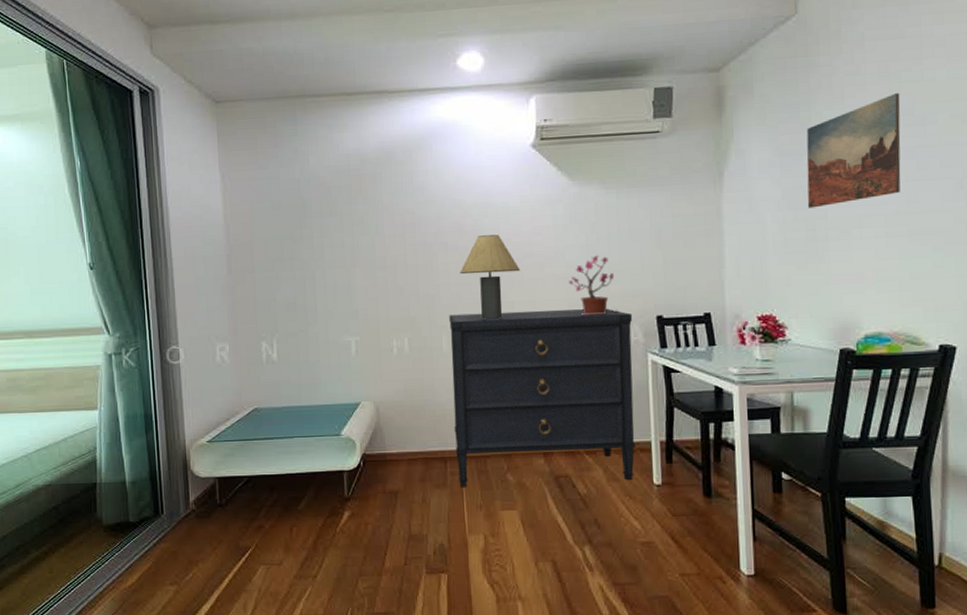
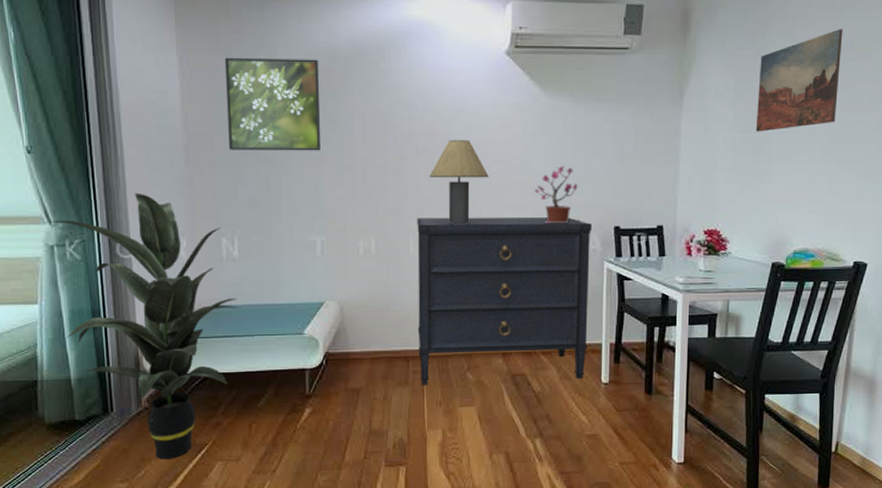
indoor plant: none [104,301,277,563] -> present [44,192,237,460]
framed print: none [262,165,353,257] -> present [224,57,321,151]

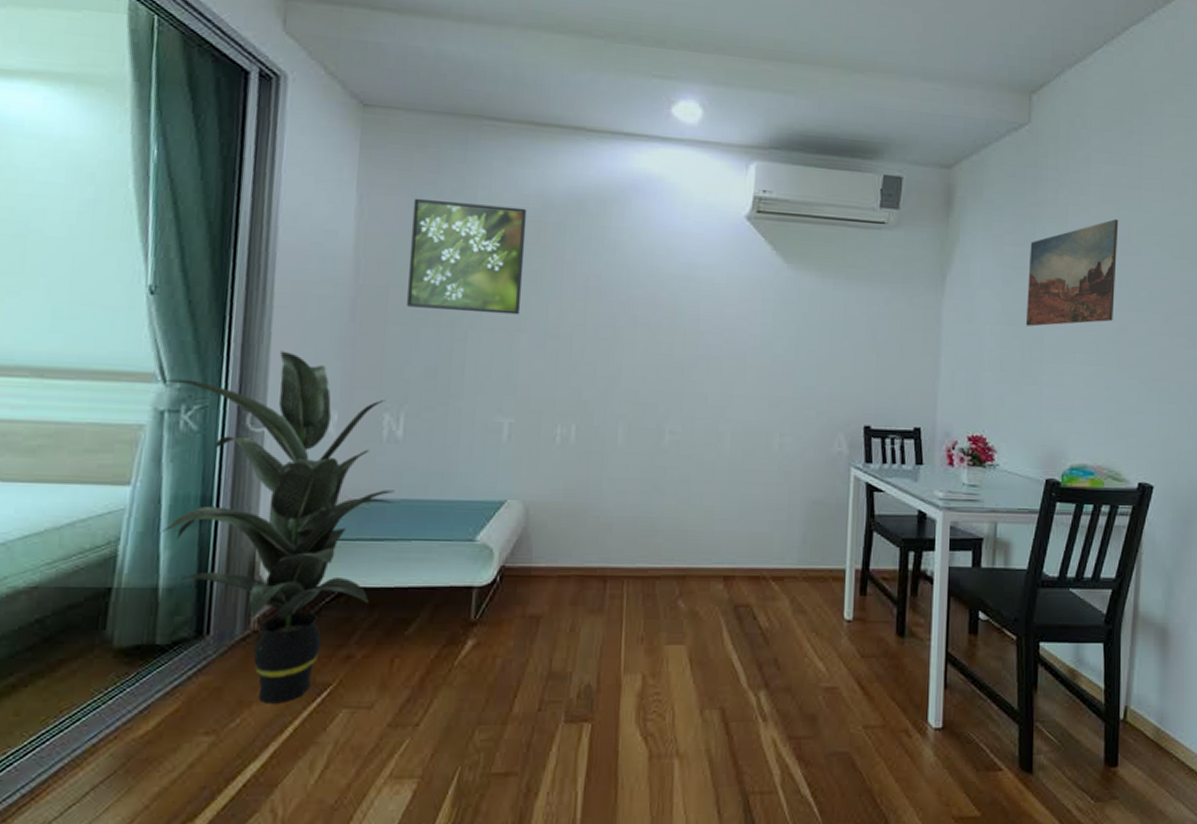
dresser: present [417,216,593,385] -> none [619,402,839,614]
table lamp: present [429,140,489,224] -> none [648,312,719,412]
potted plant: present [535,166,580,224] -> none [772,351,824,419]

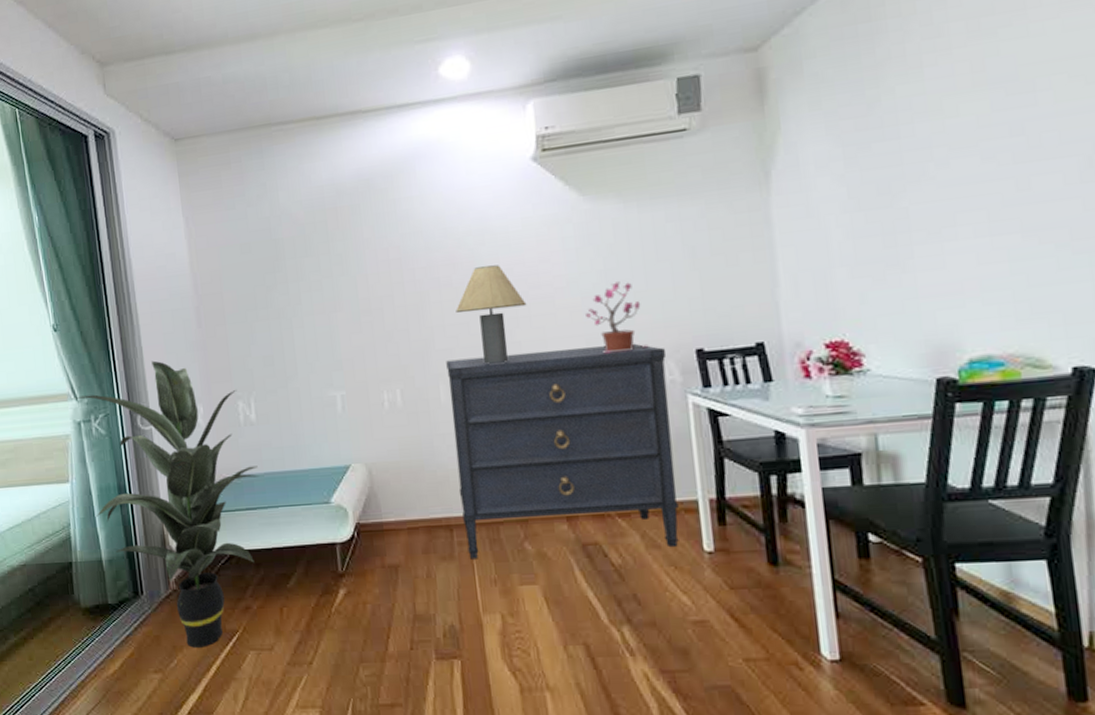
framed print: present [407,198,528,315] -> none [228,198,333,307]
dresser: none [619,402,839,614] -> present [446,343,679,559]
table lamp: none [648,312,719,412] -> present [456,265,527,364]
potted plant: none [772,351,824,419] -> present [586,281,649,354]
wall art: present [1025,219,1119,327] -> none [875,55,1006,207]

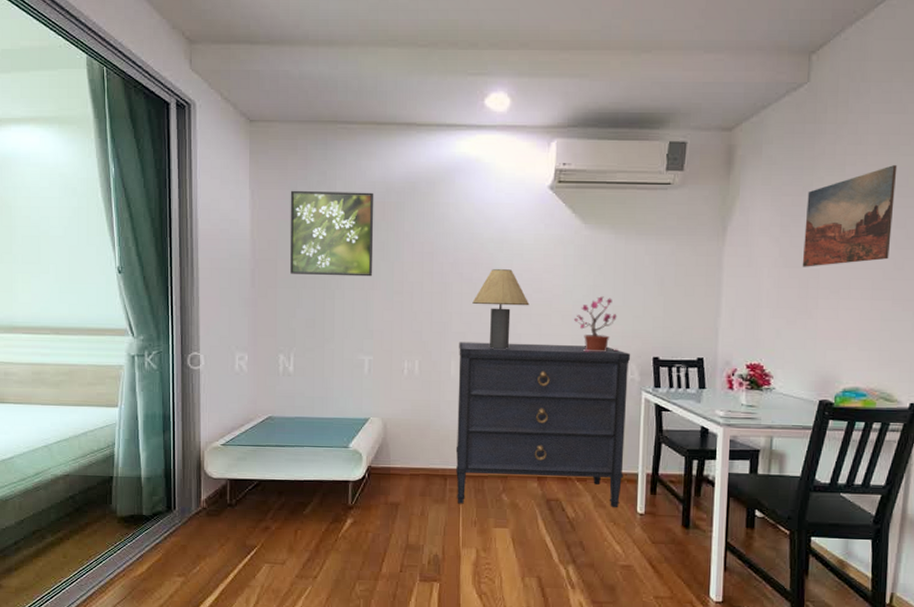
indoor plant: present [71,360,259,648] -> none [128,310,290,558]
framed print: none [228,198,333,307] -> present [289,190,374,277]
wall art: none [875,55,1006,207] -> present [802,165,898,267]

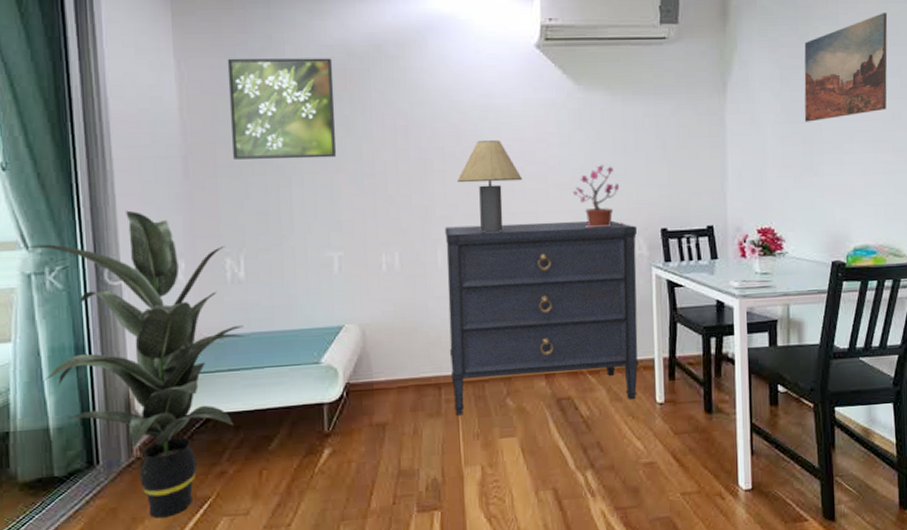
indoor plant: none [128,310,290,558] -> present [20,210,244,518]

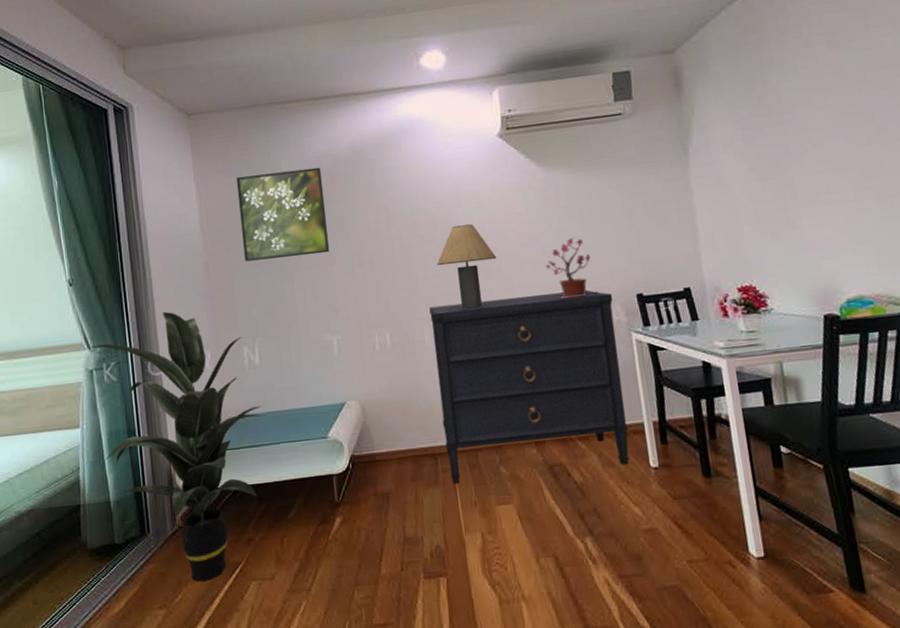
wall art: present [804,13,888,122] -> none [764,62,864,178]

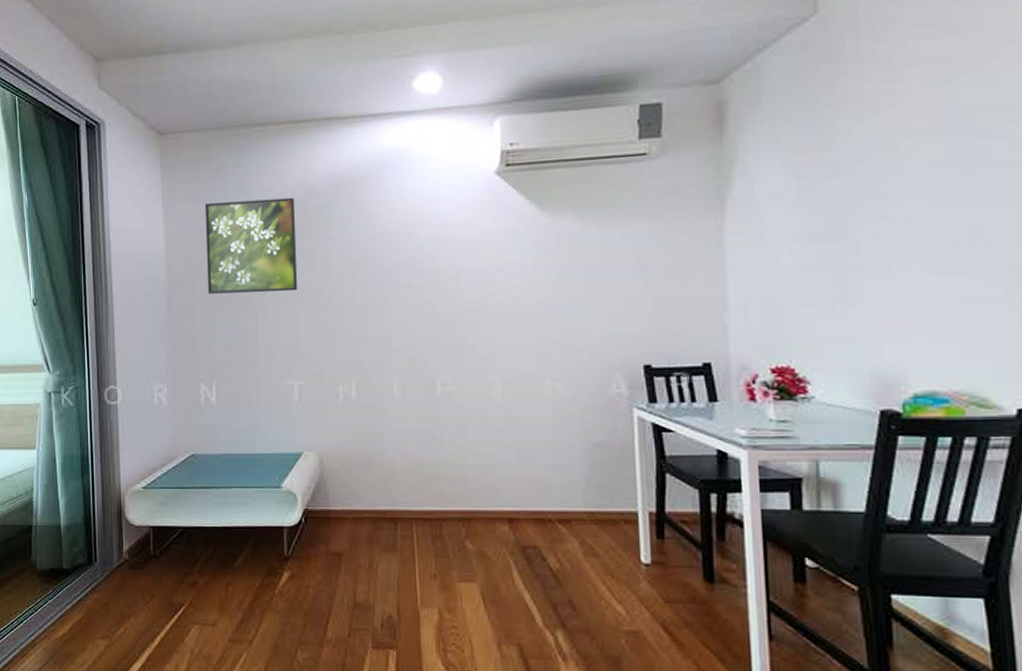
indoor plant: present [84,311,262,582] -> none [44,339,215,618]
dresser: present [429,289,630,484] -> none [401,355,618,557]
table lamp: present [437,224,497,310] -> none [414,271,482,365]
potted plant: present [546,238,599,299] -> none [539,295,598,363]

